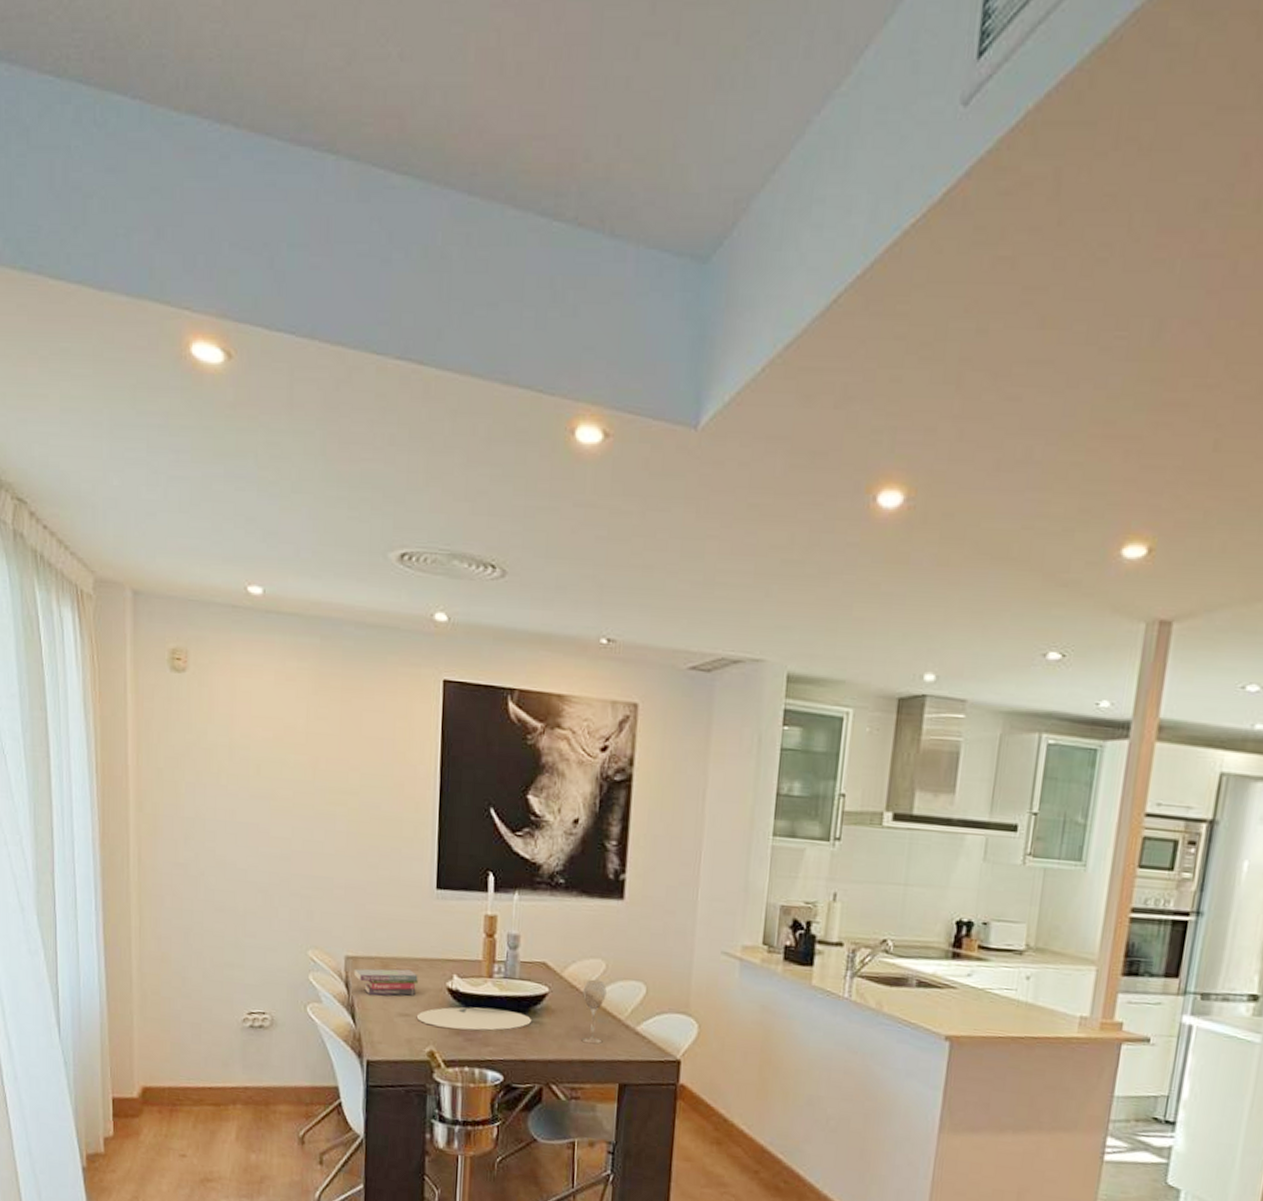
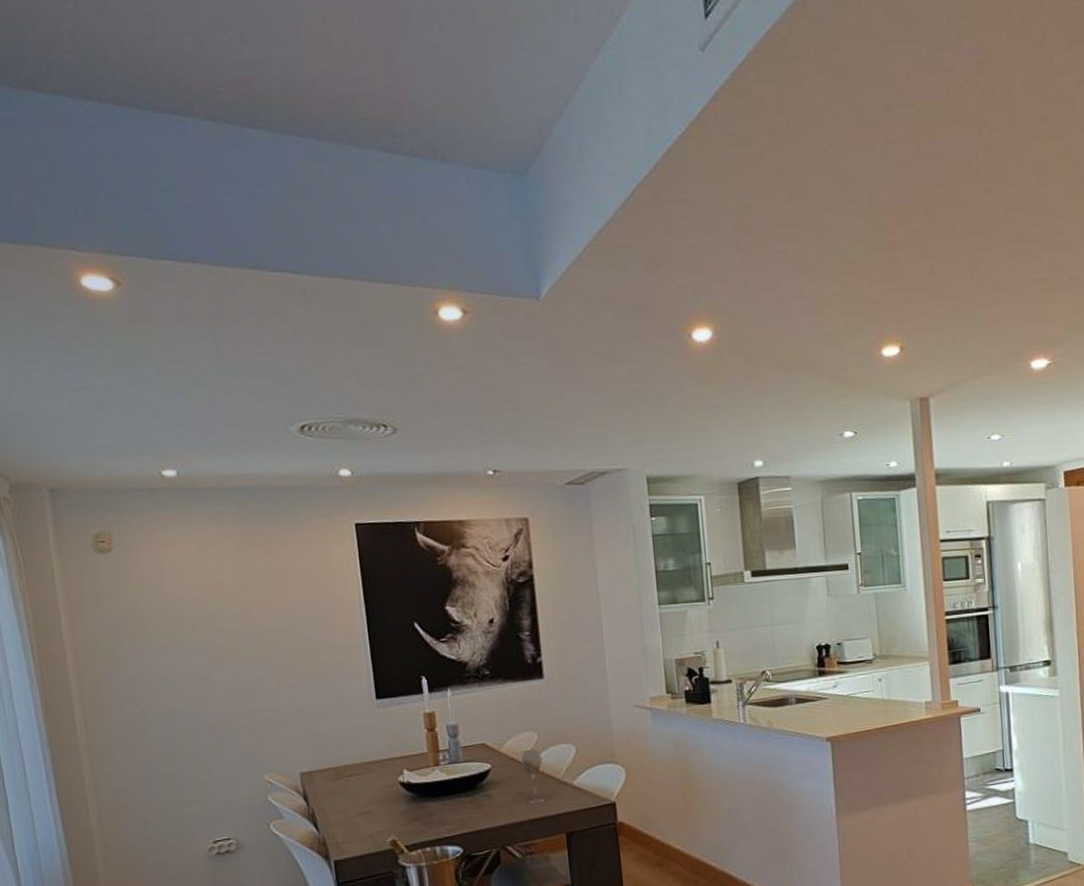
books: present [353,968,418,996] -> none [310,773,372,803]
placemat: present [416,1006,532,1031] -> none [374,790,481,819]

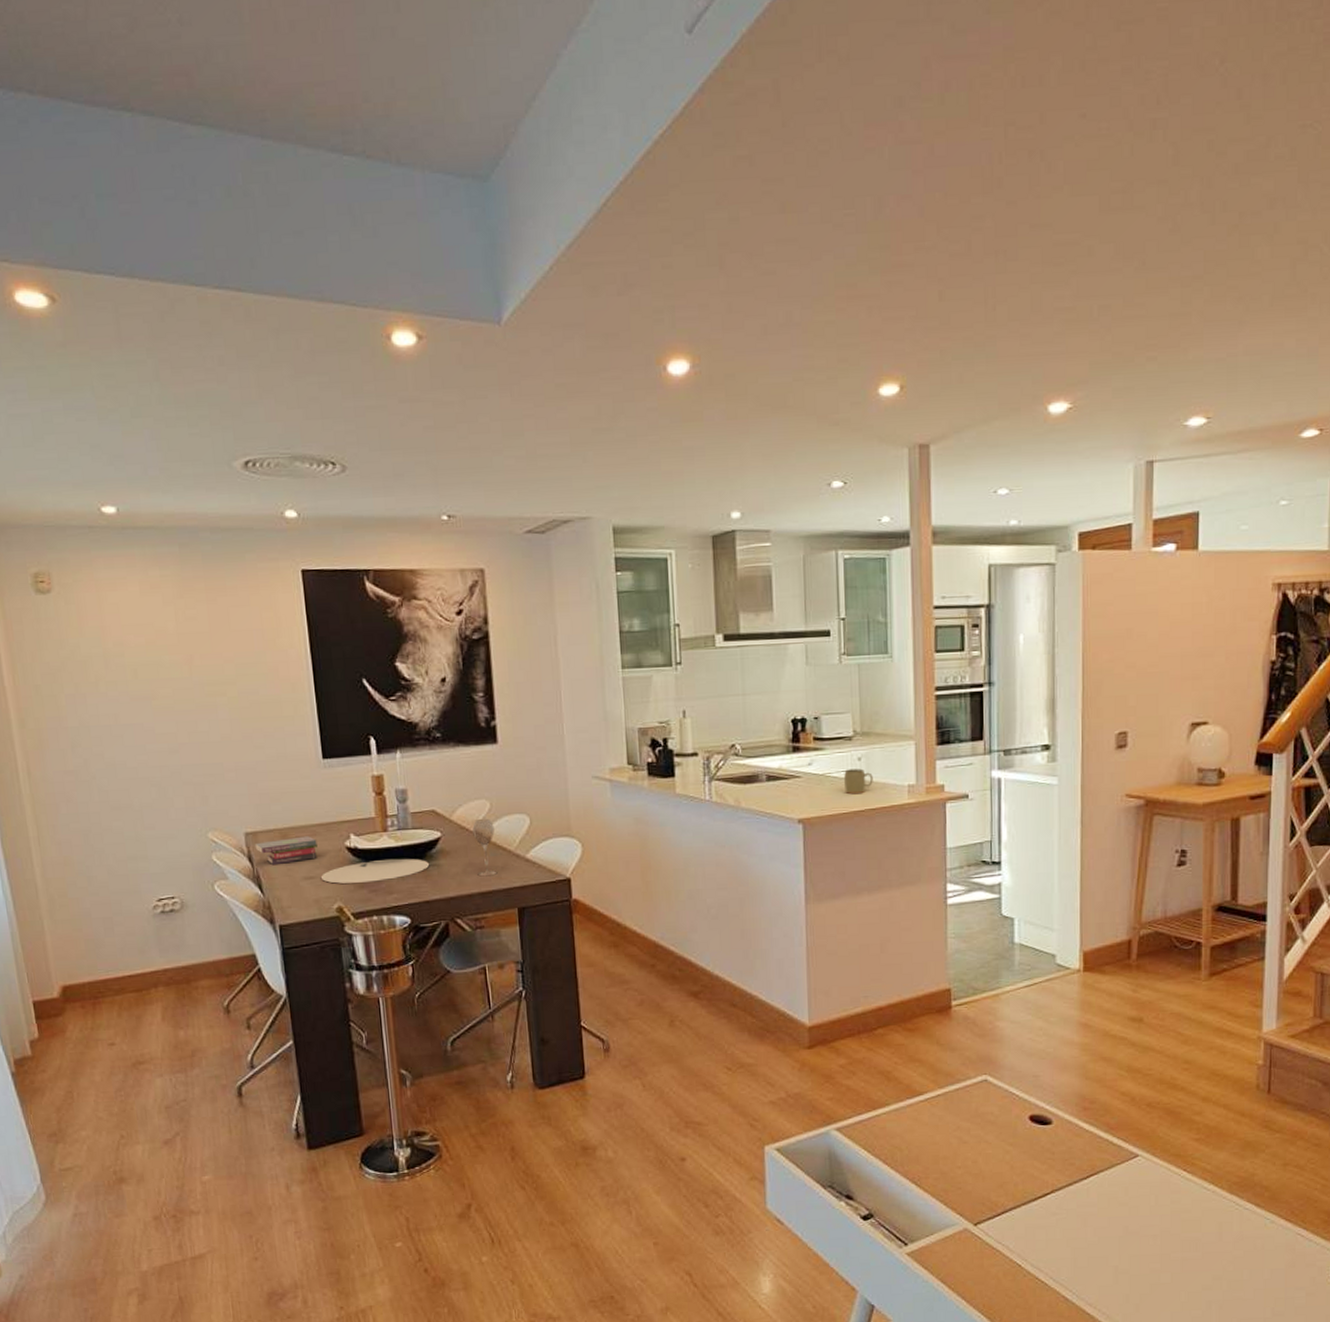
books: none [310,773,372,803] -> present [254,836,318,866]
placemat: none [374,790,481,819] -> present [320,858,430,885]
mug: none [866,688,893,712] -> present [844,768,873,794]

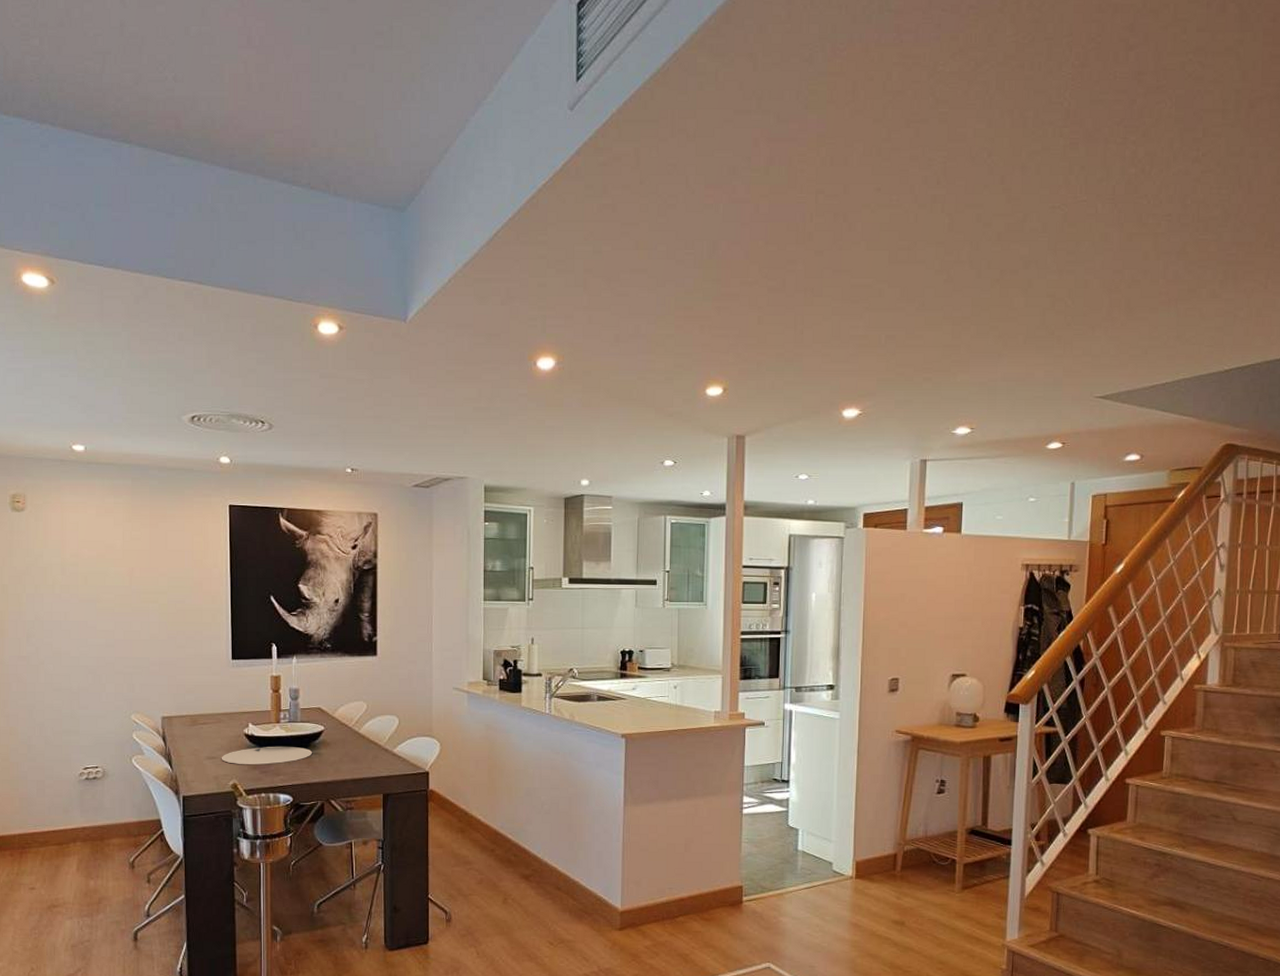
books: present [254,836,318,866] -> none [169,723,221,746]
wineglass: present [472,818,498,877] -> none [351,717,369,766]
mug: present [844,768,873,794] -> none [662,695,686,715]

